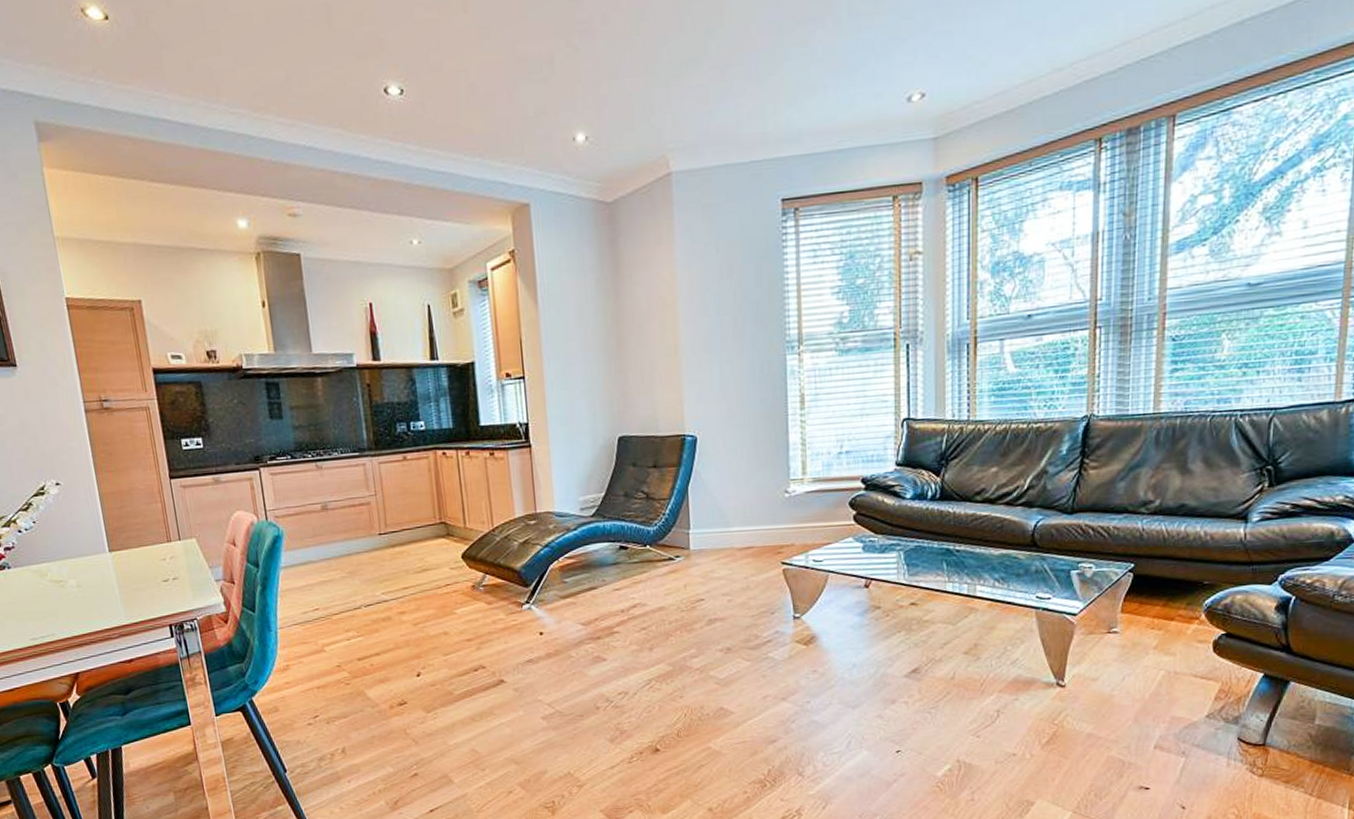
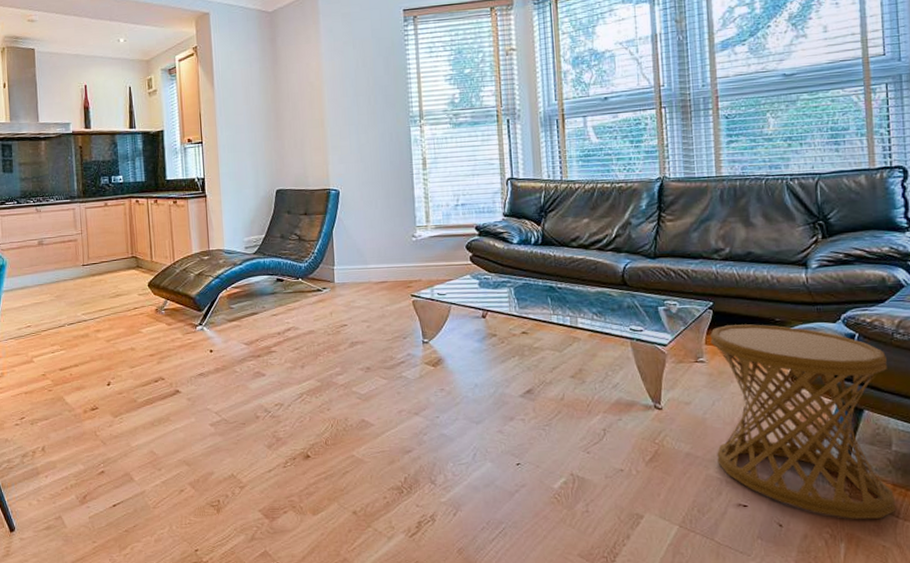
side table: none [1122,588,1323,799] -> present [710,324,895,519]

